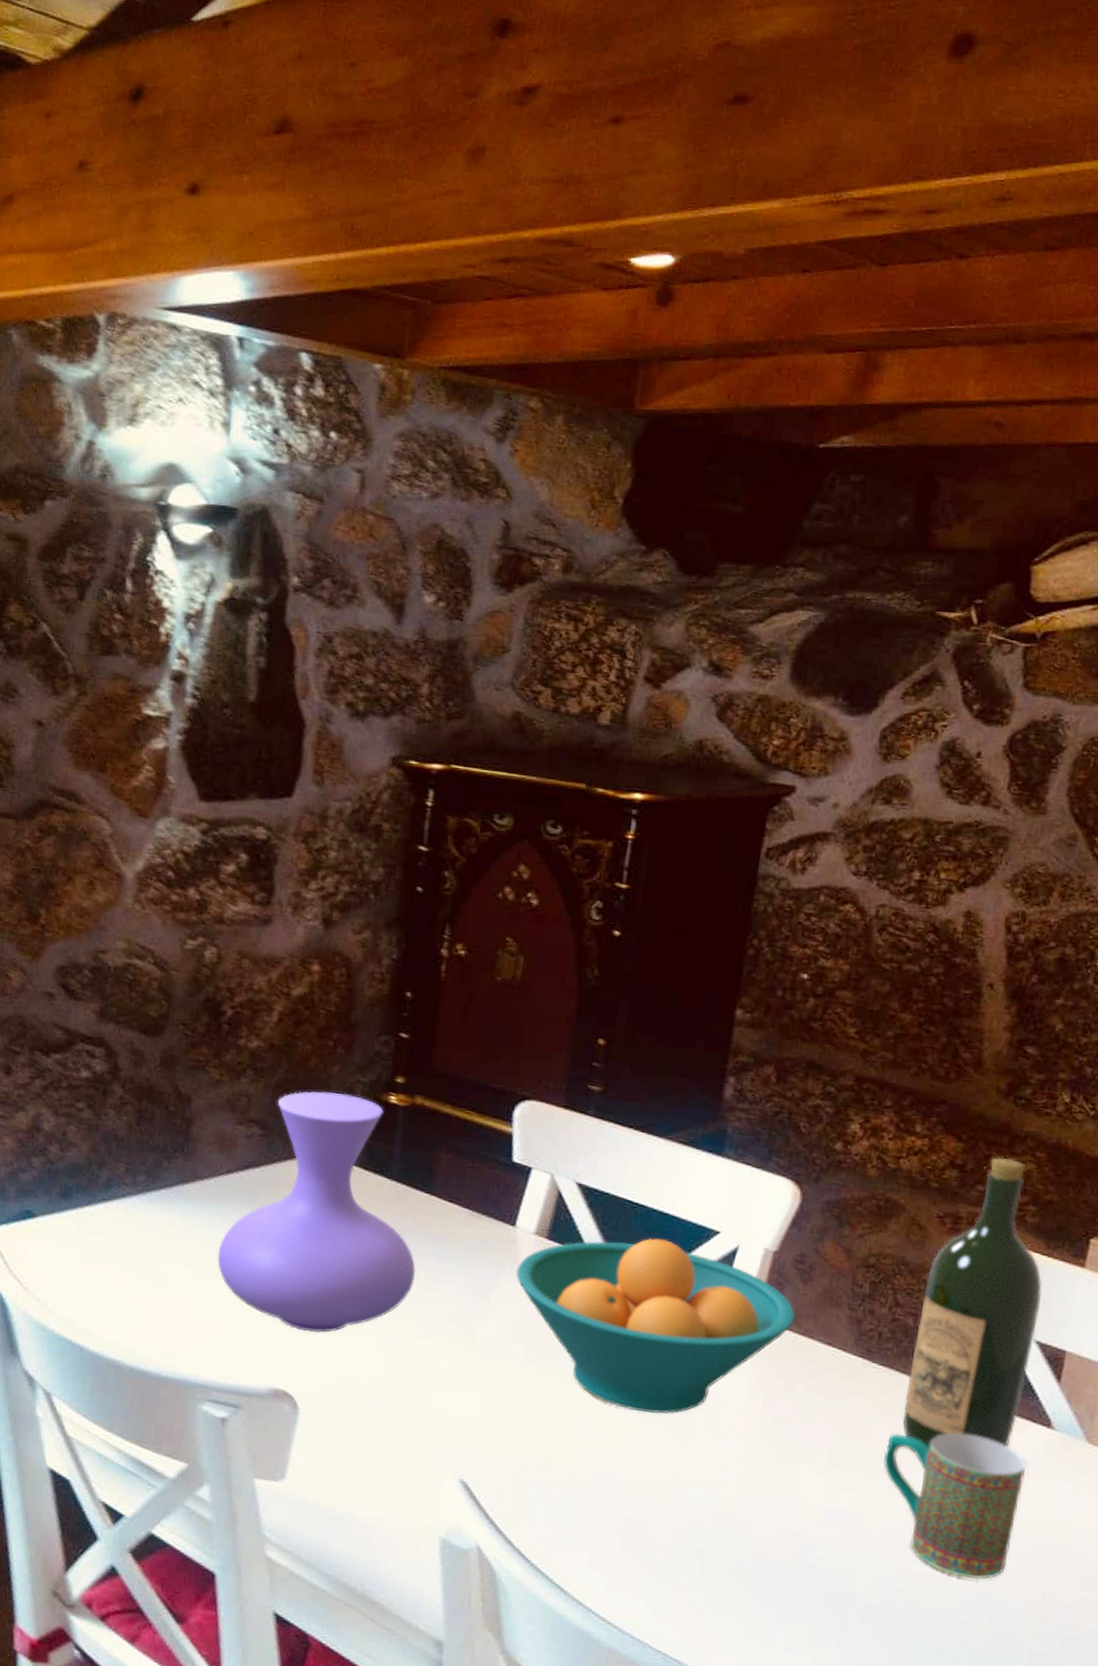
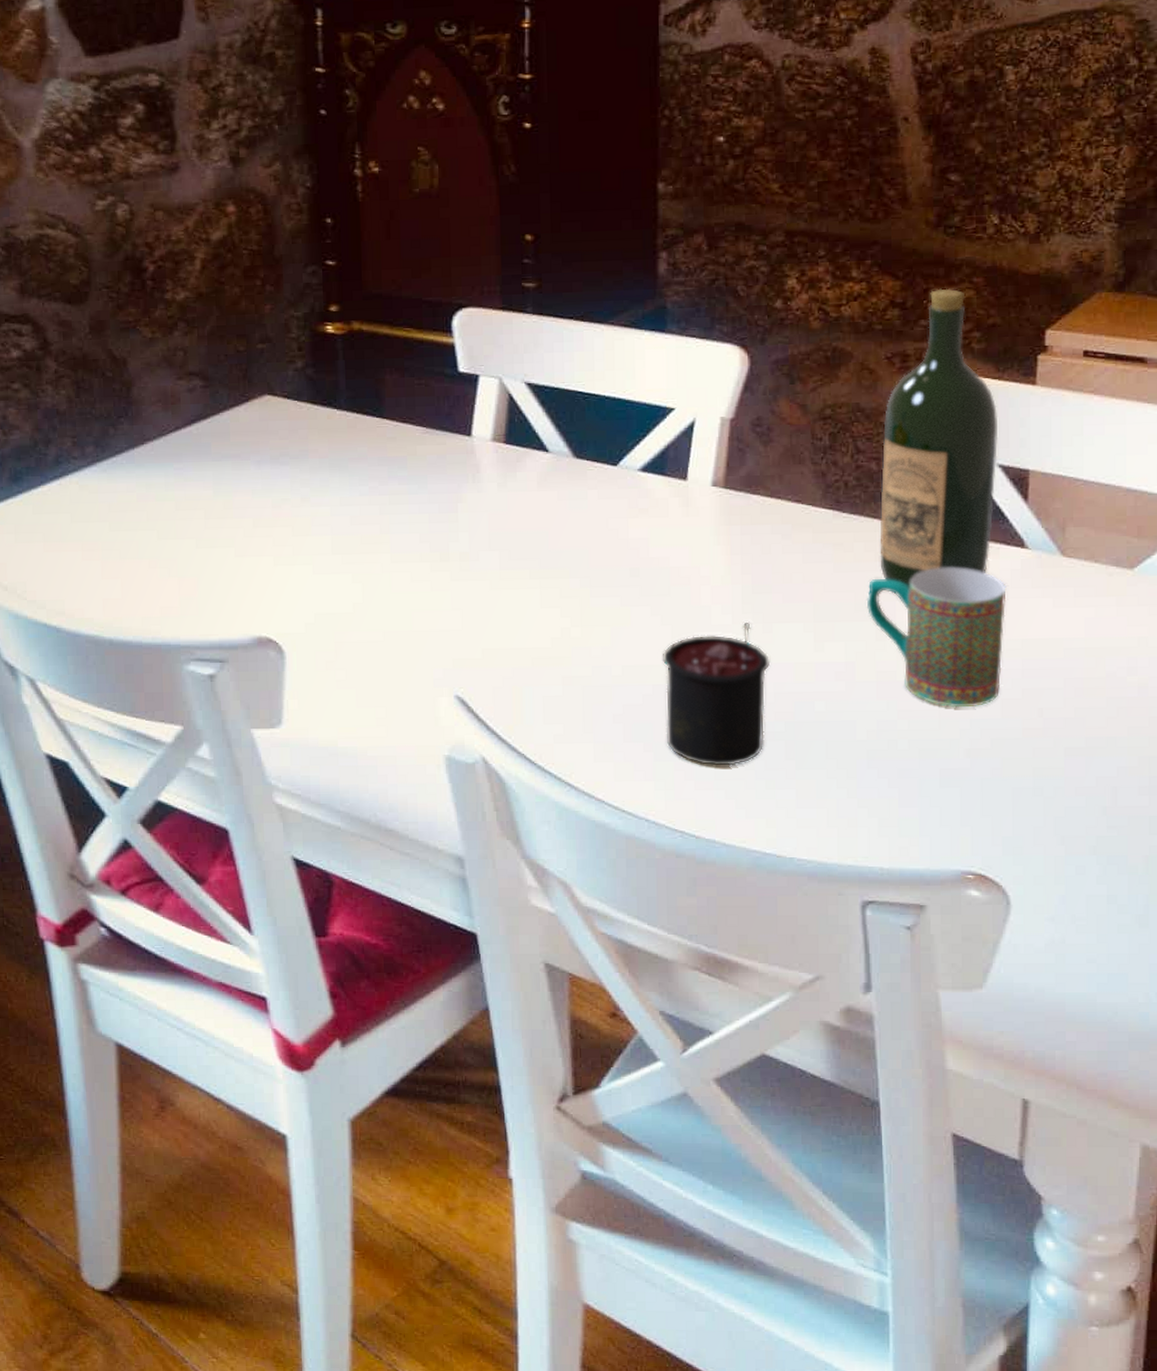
vase: present [217,1091,416,1333] -> none [179,330,380,576]
fruit bowl: present [515,1238,796,1414] -> none [478,425,761,600]
candle: none [662,1456,779,1597] -> present [662,623,771,766]

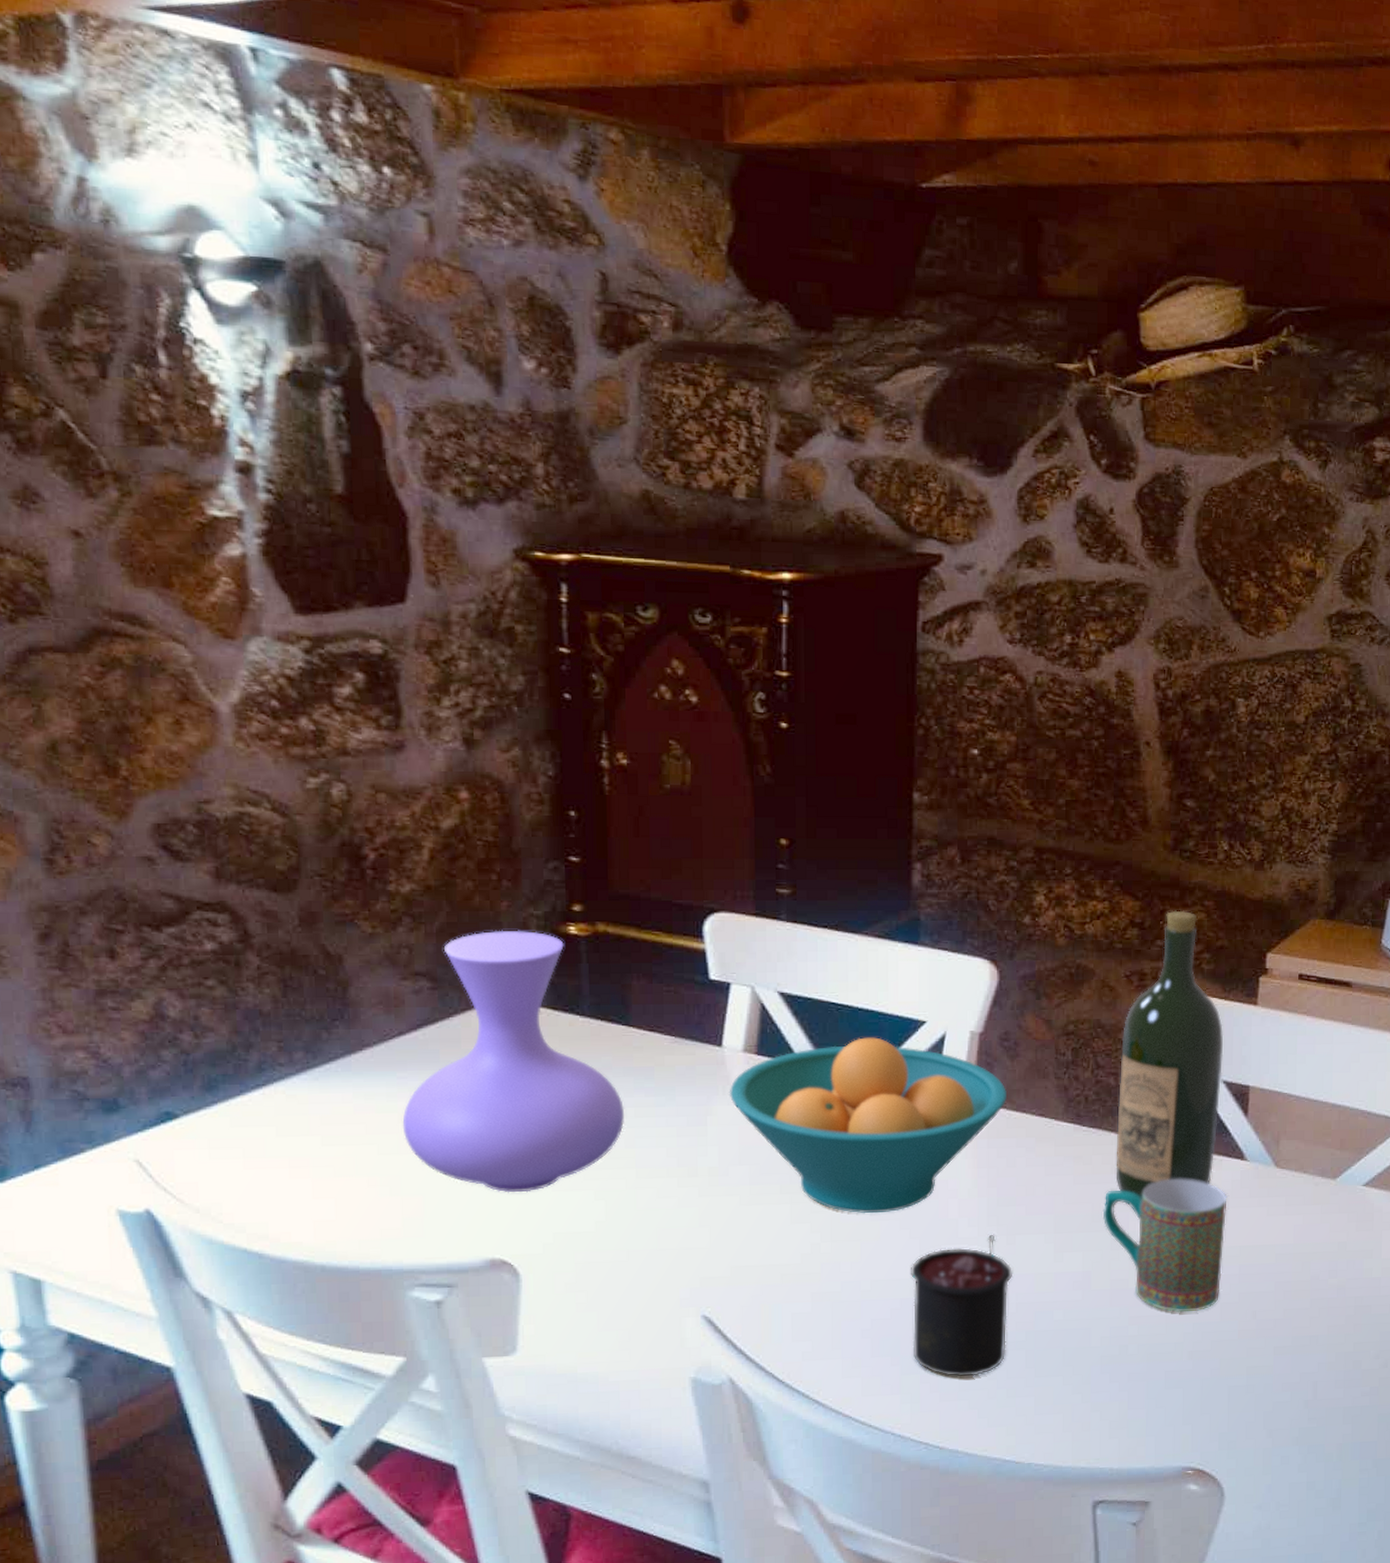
vase: none [179,330,380,576] -> present [402,930,625,1193]
fruit bowl: none [478,425,761,600] -> present [729,1037,1008,1214]

